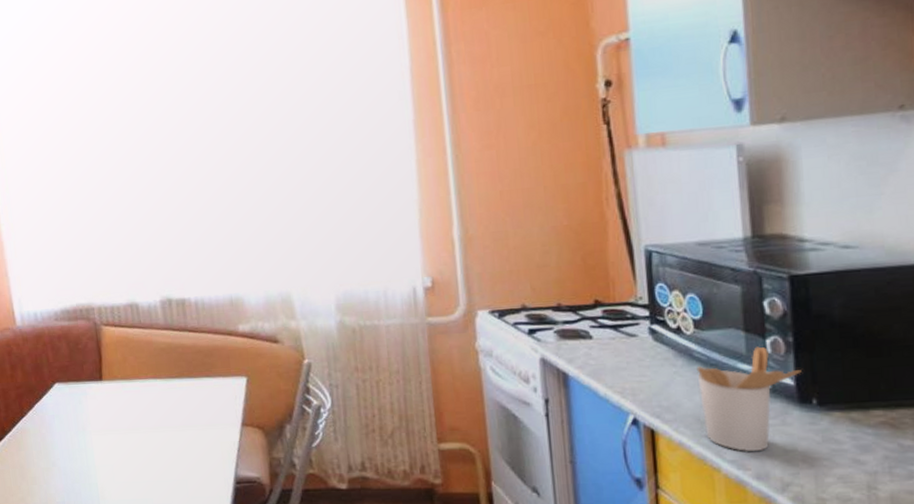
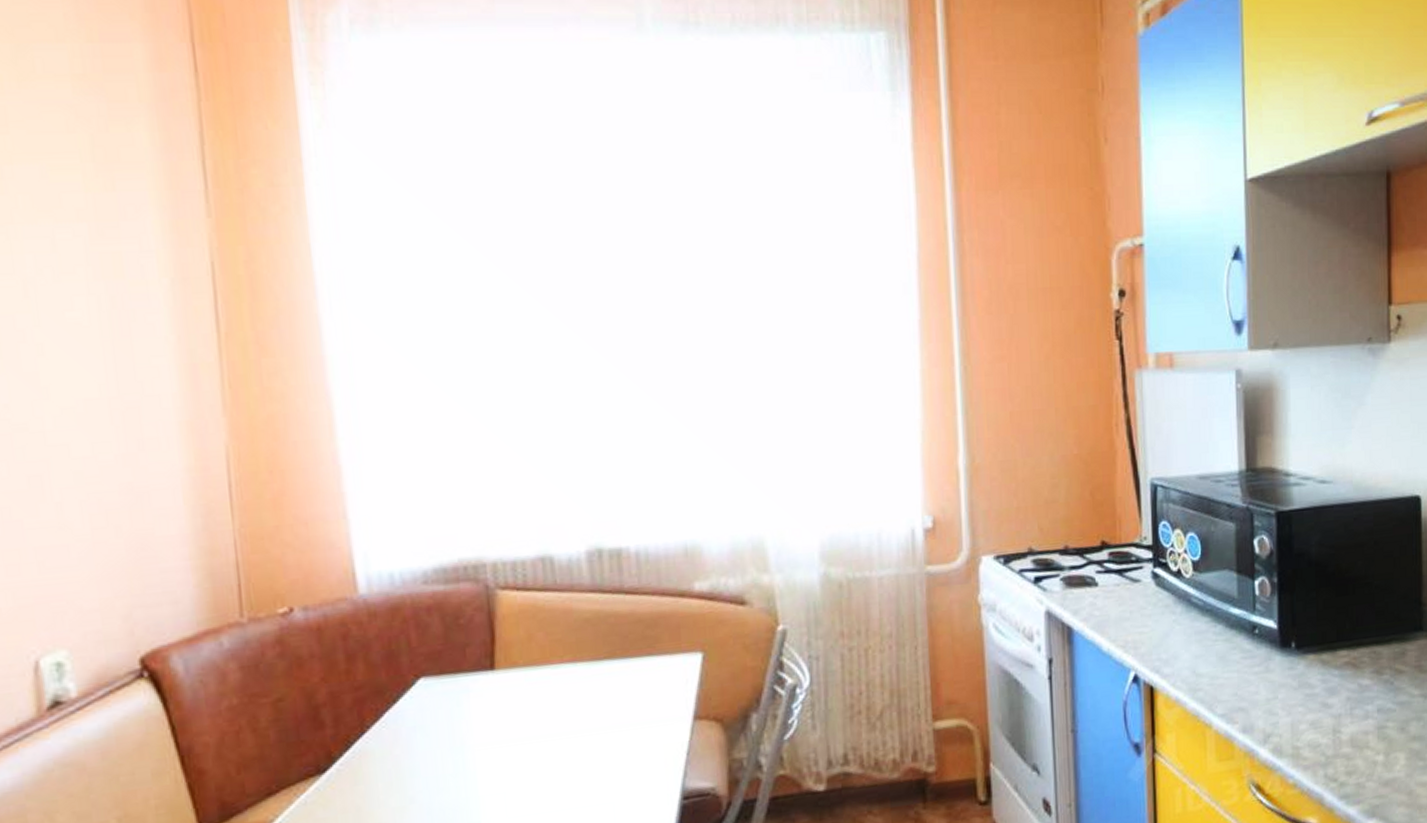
utensil holder: present [696,346,802,453] -> none [1194,588,1284,705]

